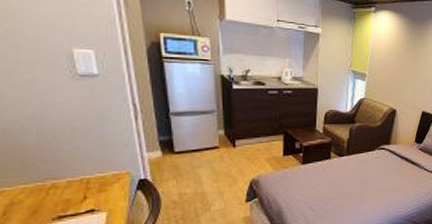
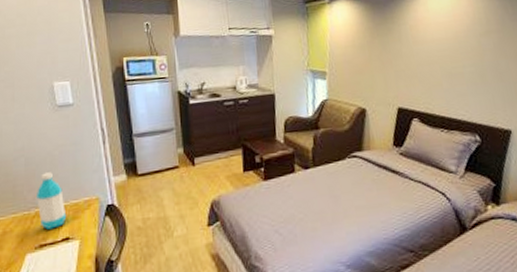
water bottle: none [51,144,92,201] -> present [35,172,67,230]

